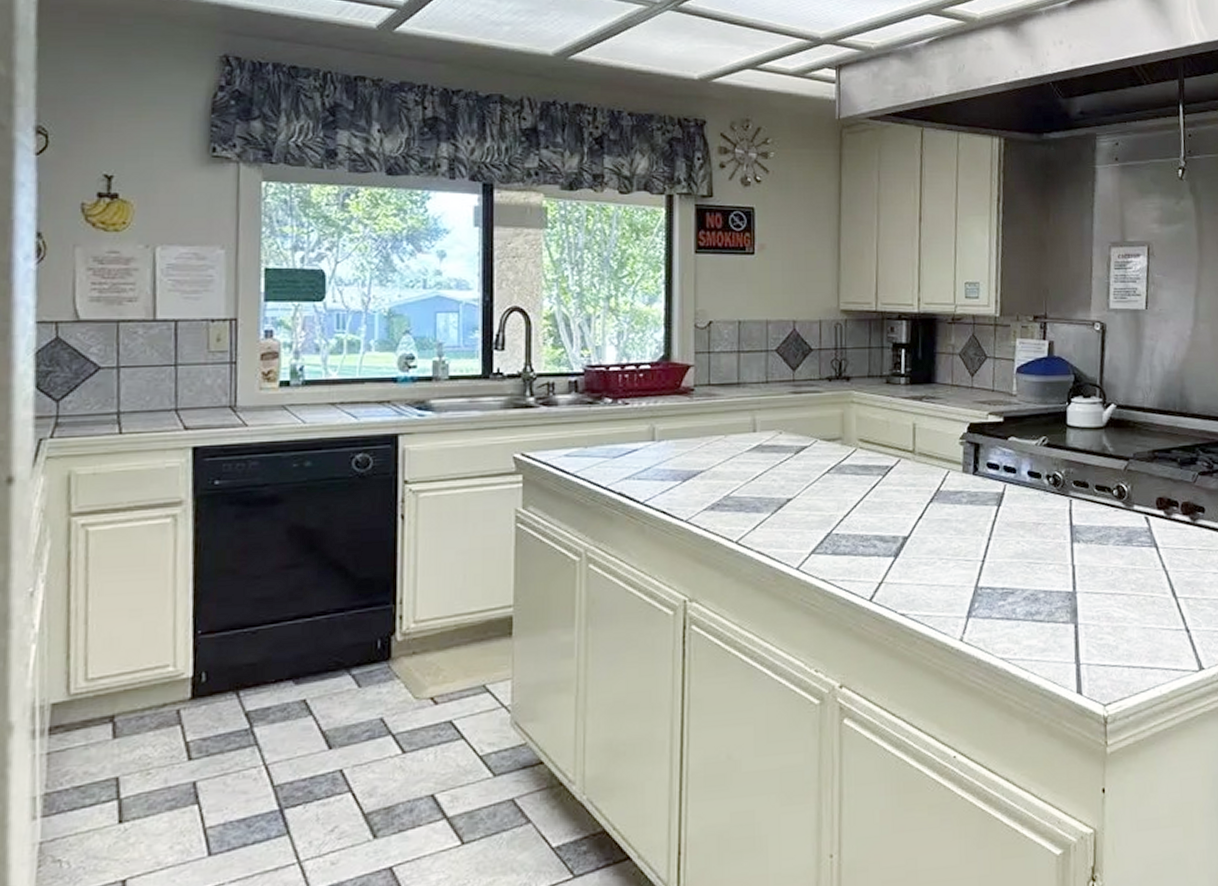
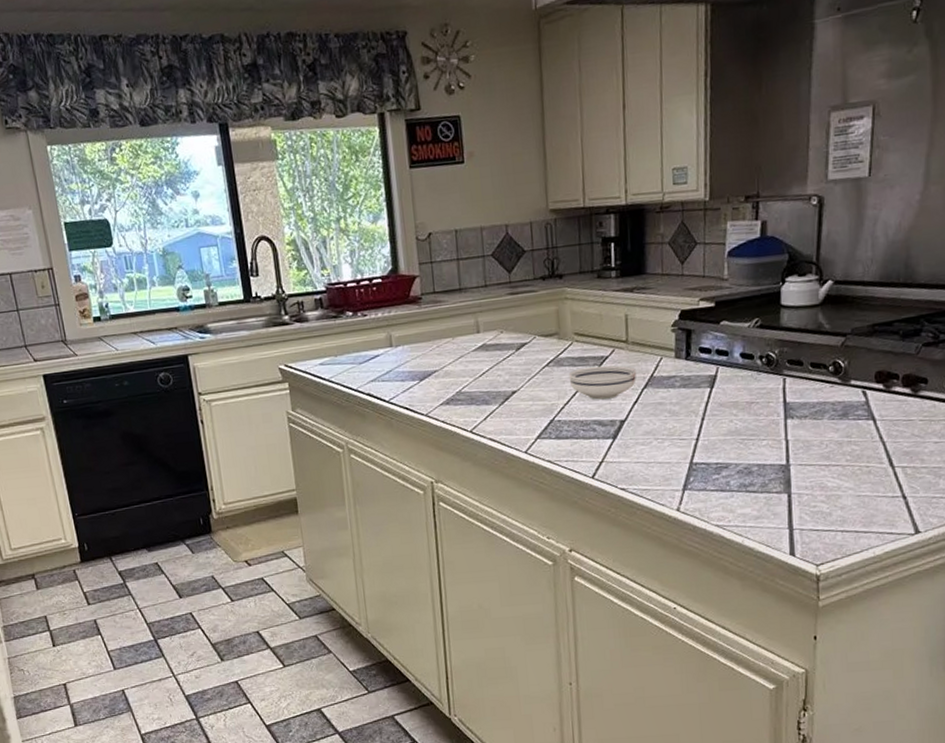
bowl: none [850,475,923,513] -> present [568,365,637,400]

